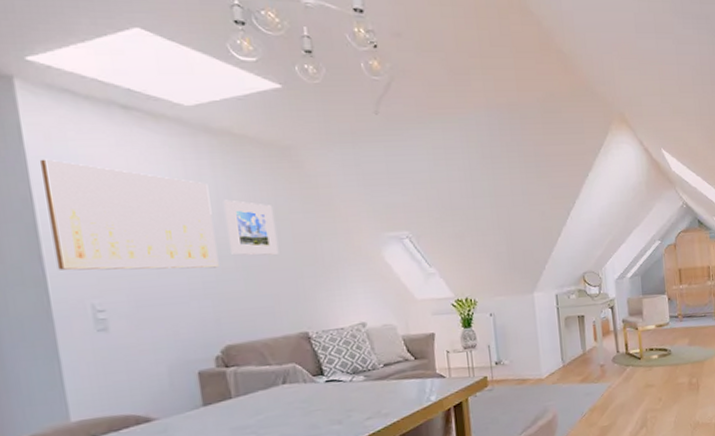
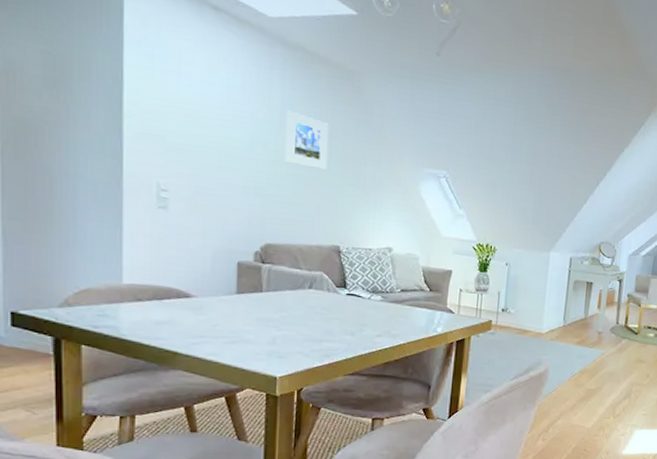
wall art: present [39,159,219,271] -> none [134,42,276,172]

